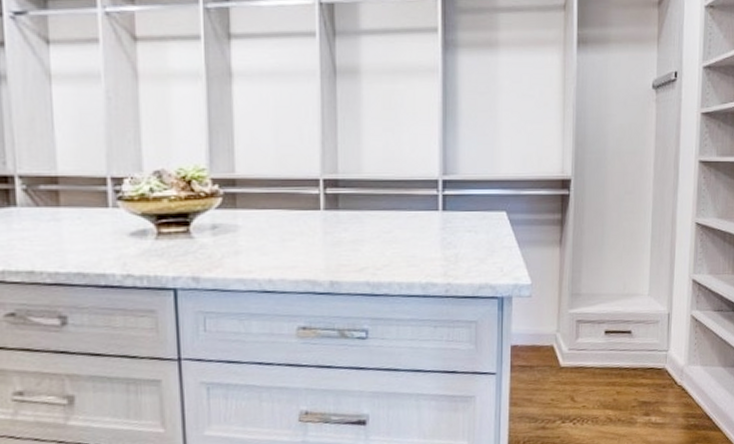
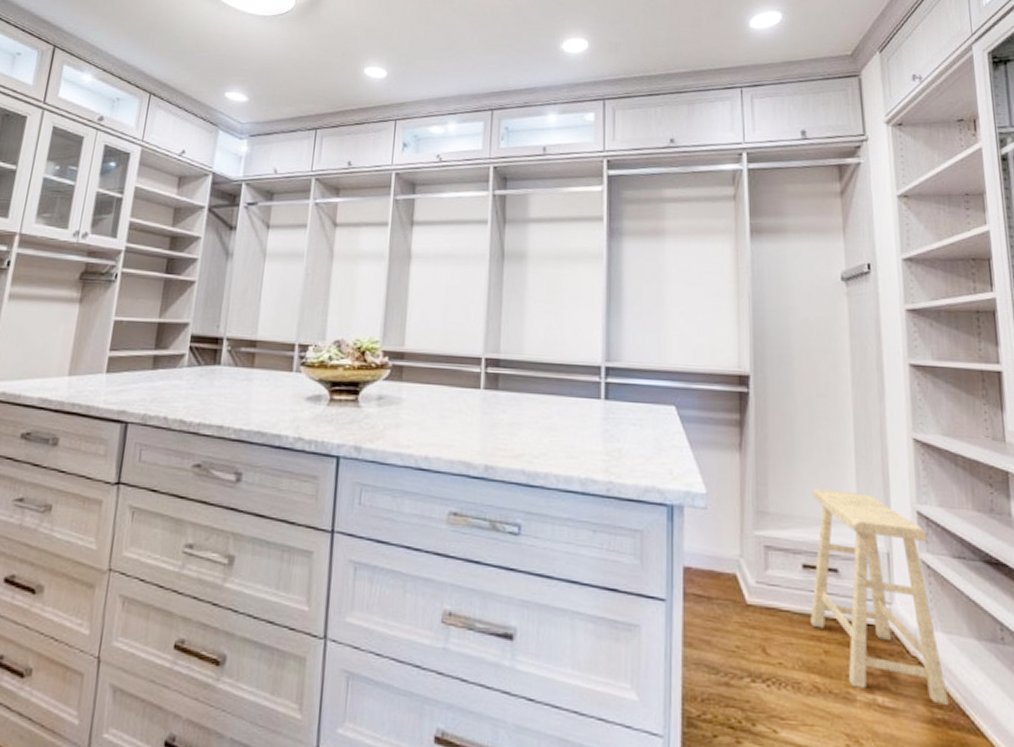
stool: none [608,270,700,415] -> present [810,489,949,705]

